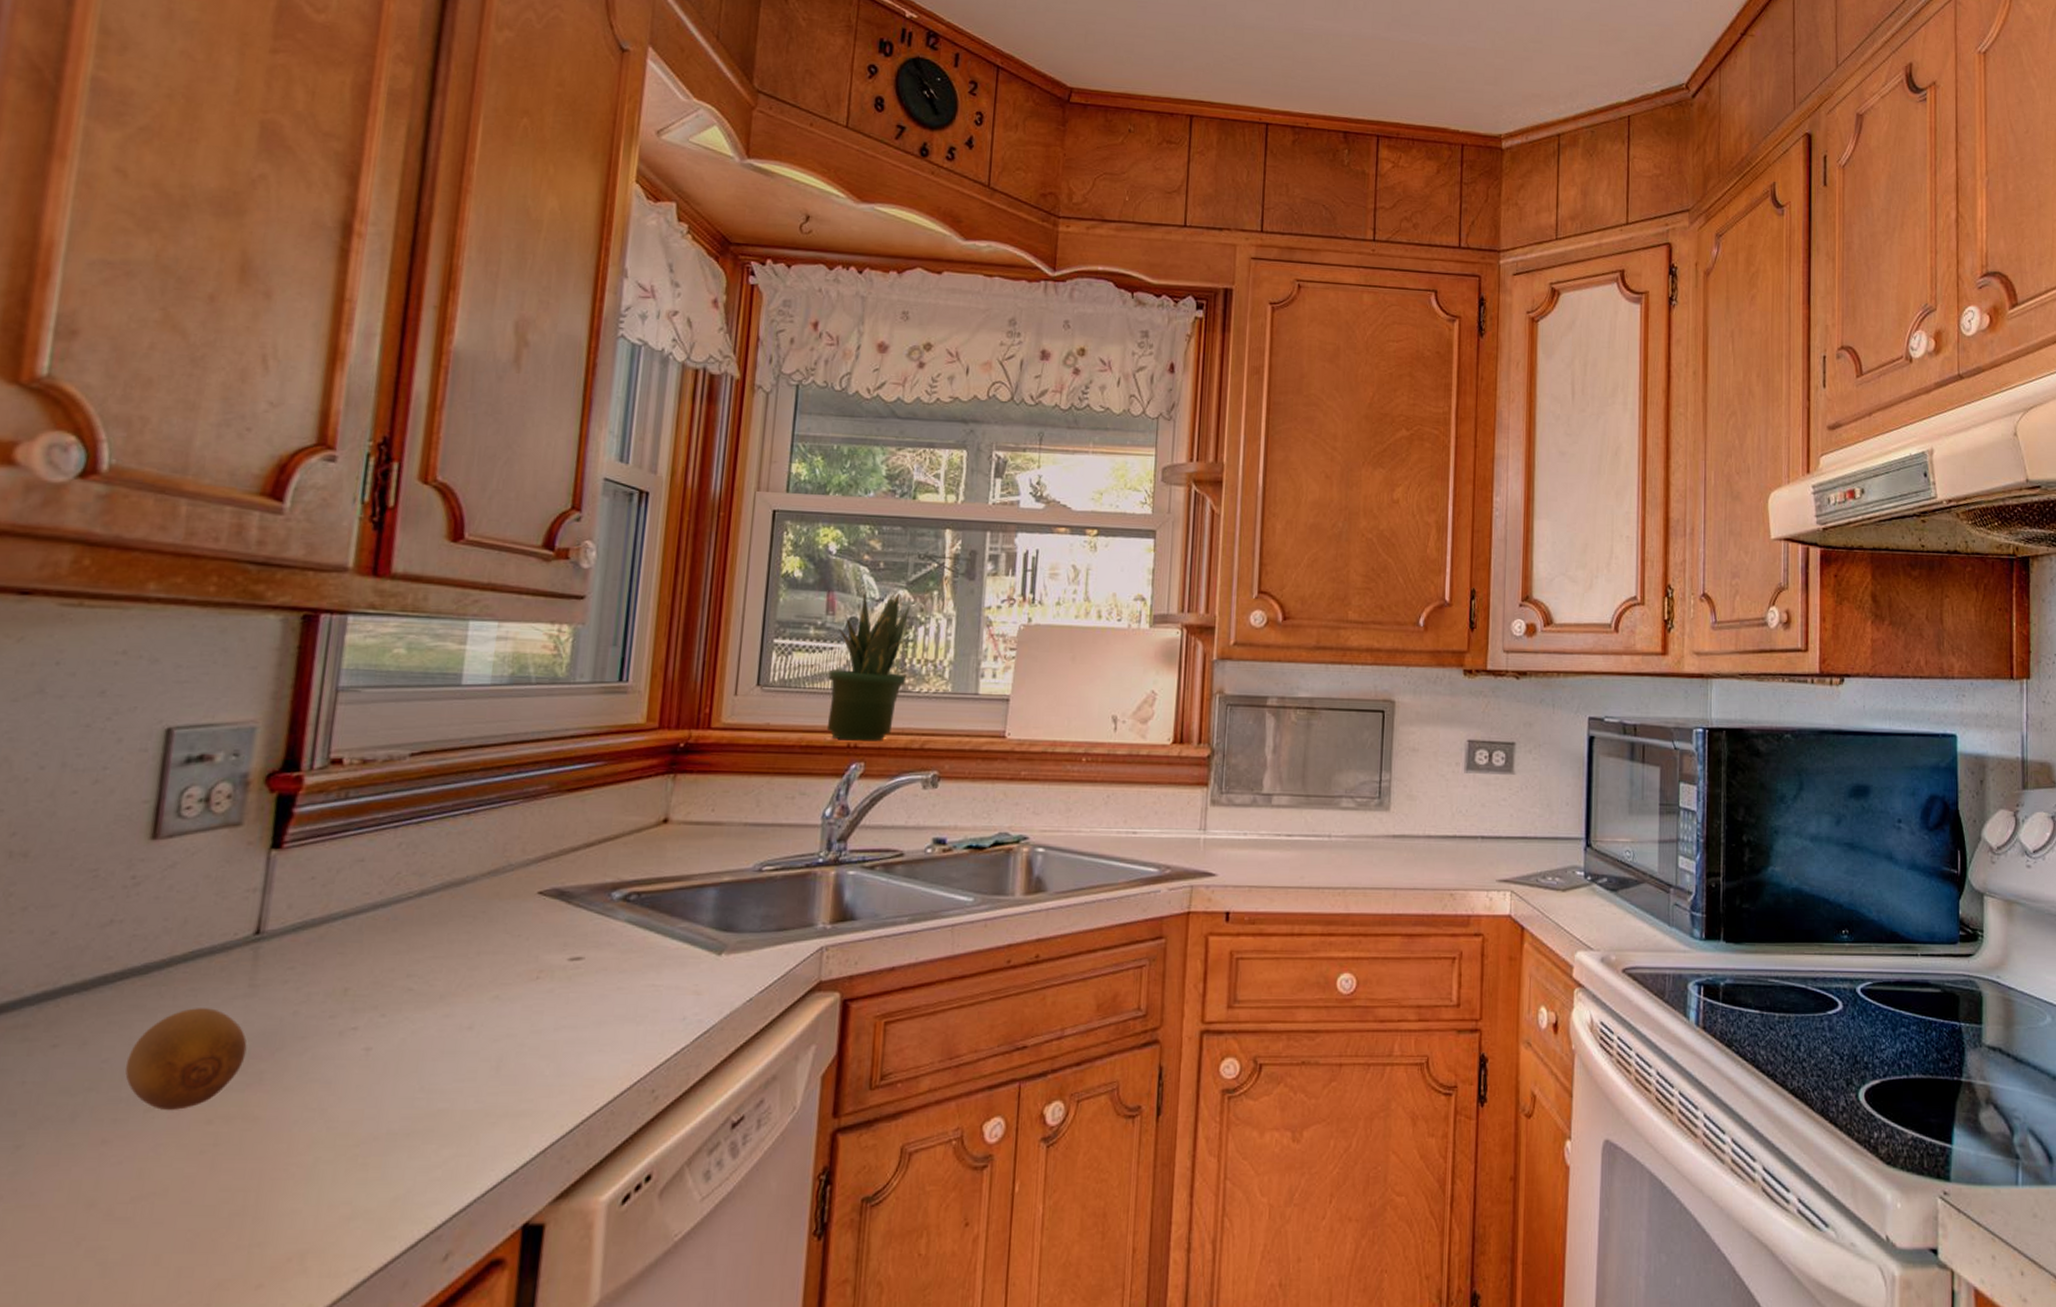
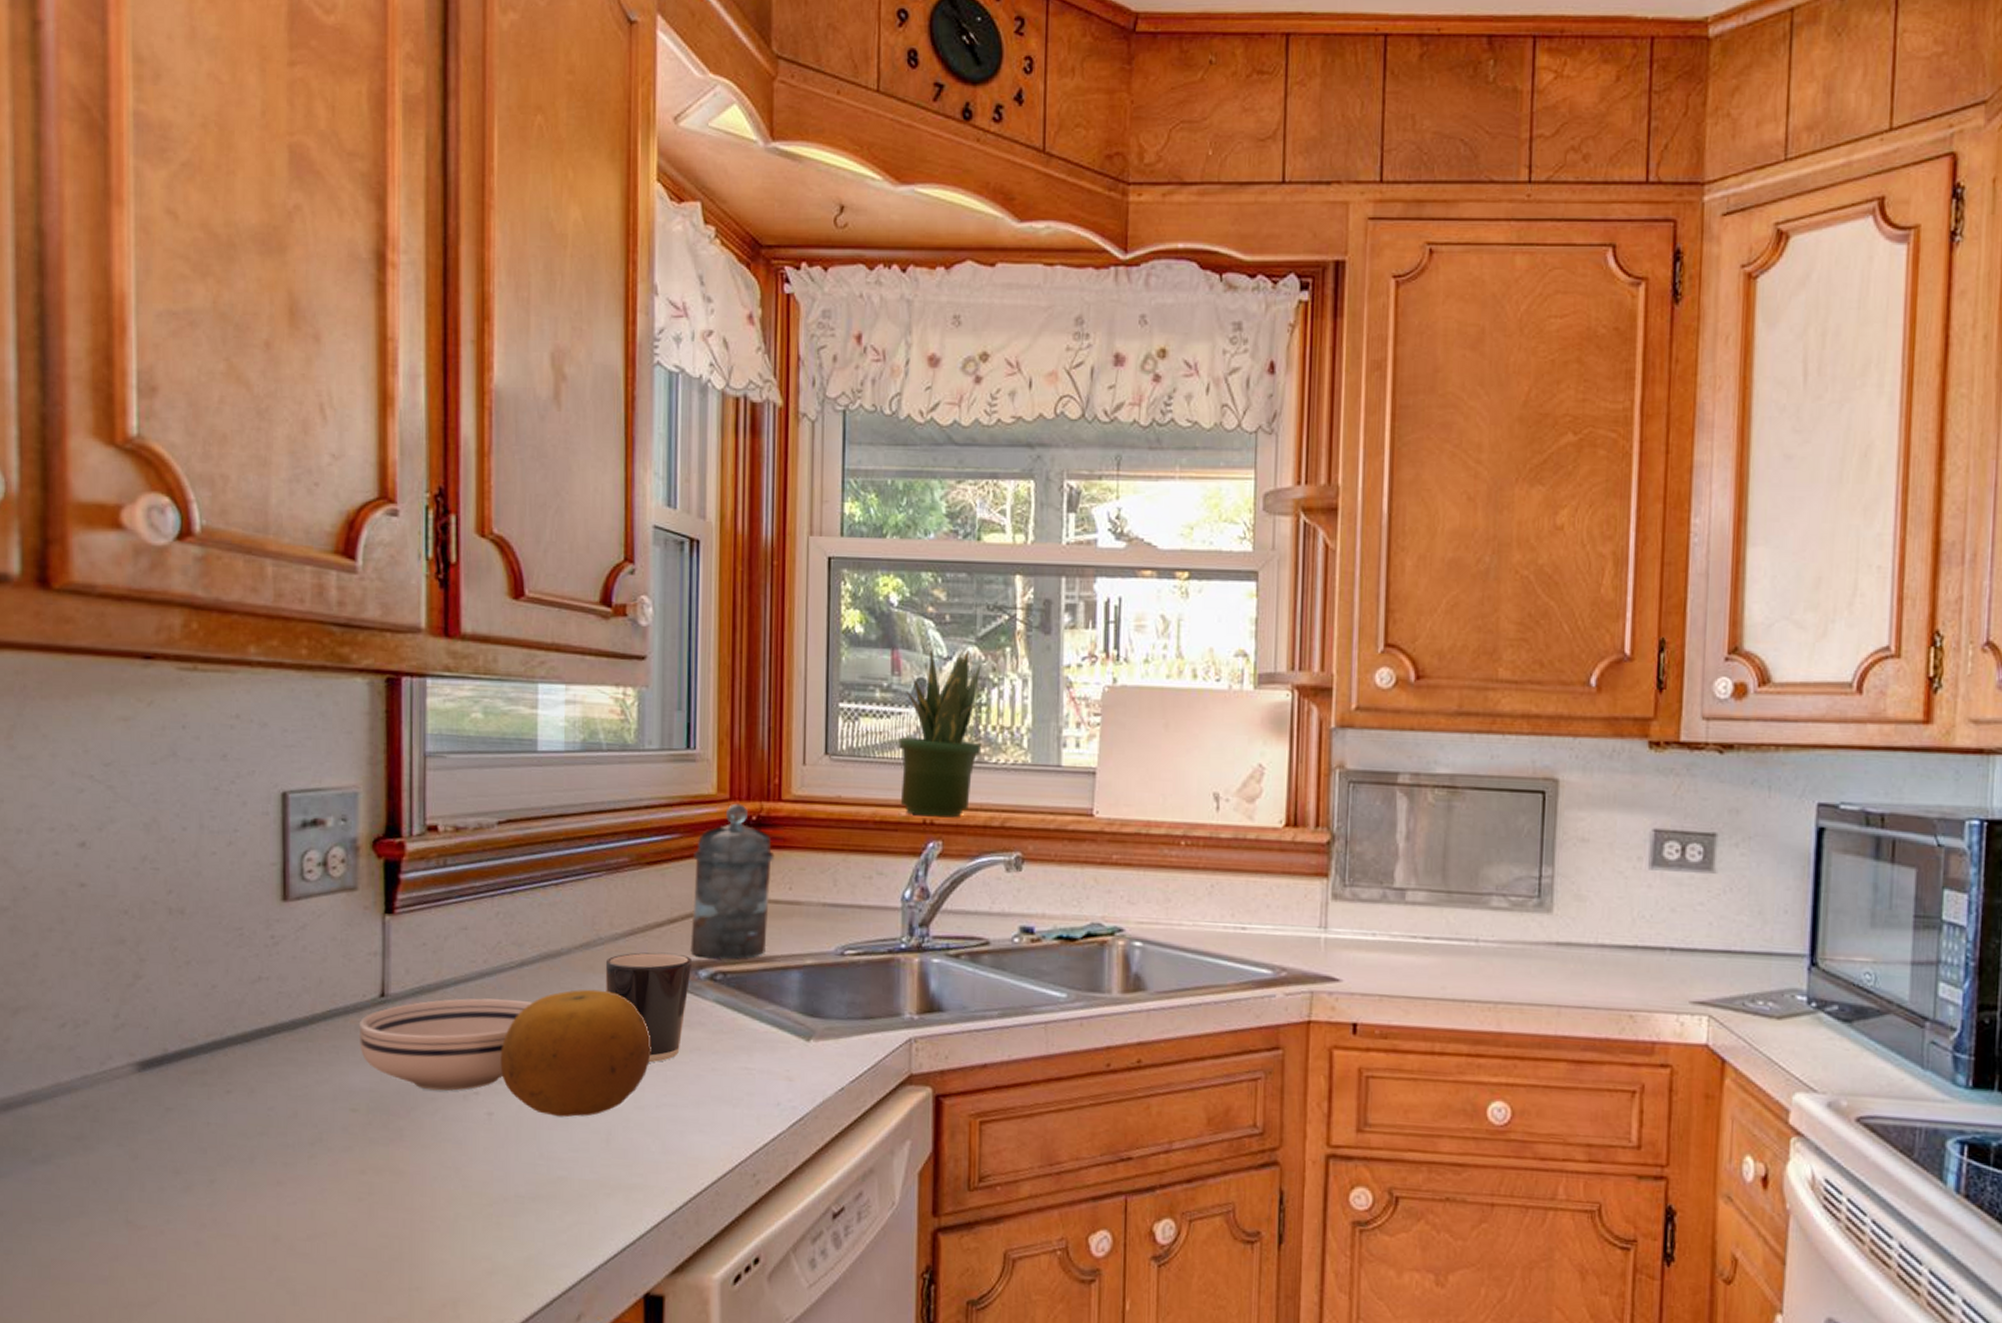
fruit: present [125,1008,247,1110] -> none [289,1064,386,1159]
bowl: none [223,929,430,1029] -> present [359,998,533,1091]
fruit: none [385,915,556,1047] -> present [500,989,651,1117]
mug: none [511,876,607,986] -> present [605,952,693,1063]
canister: none [605,731,700,880] -> present [690,803,775,959]

